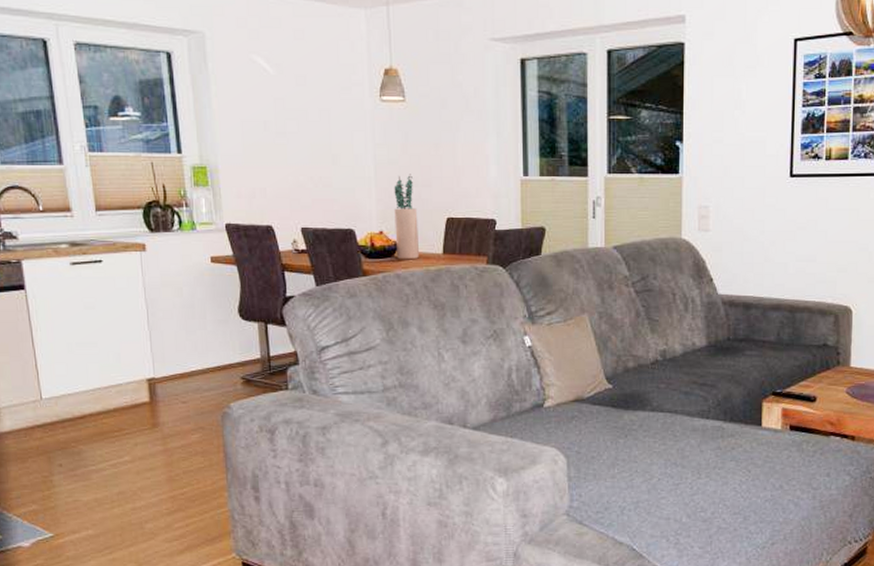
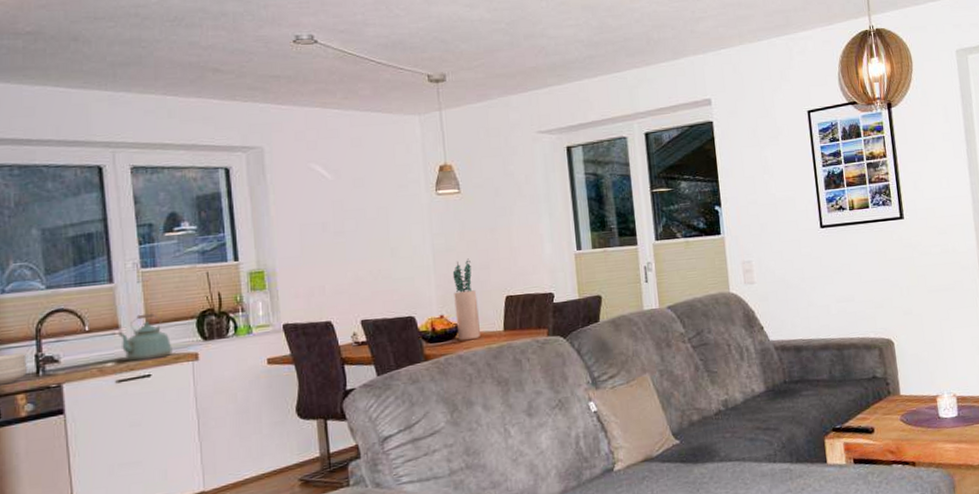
kettle: none [70,199,121,246] -> present [119,313,173,362]

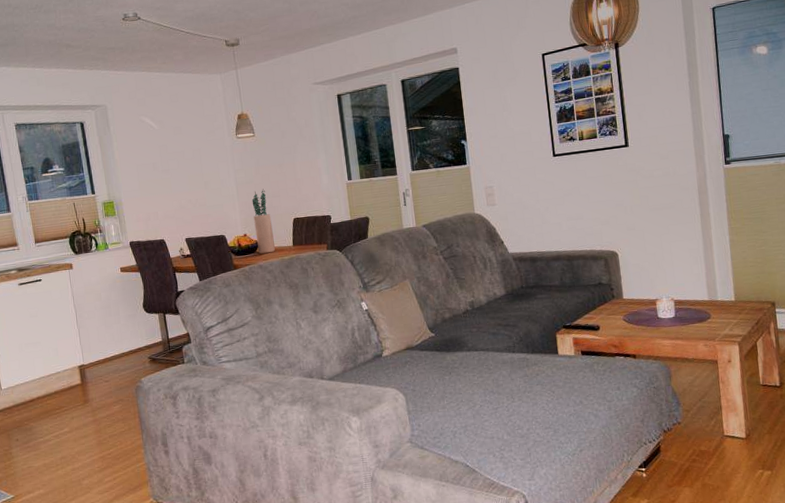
kettle: present [119,313,173,362] -> none [17,234,55,270]

